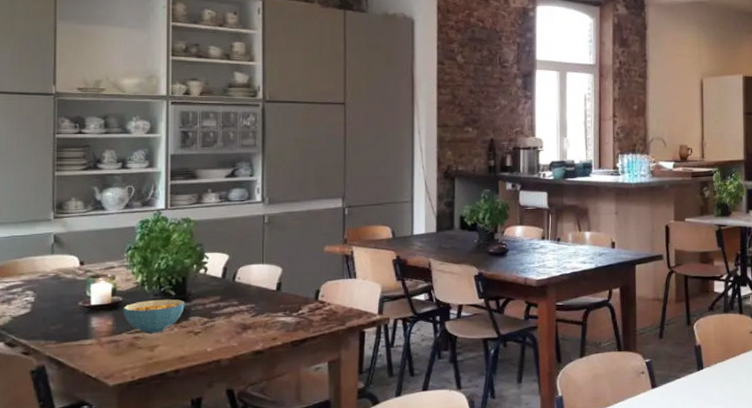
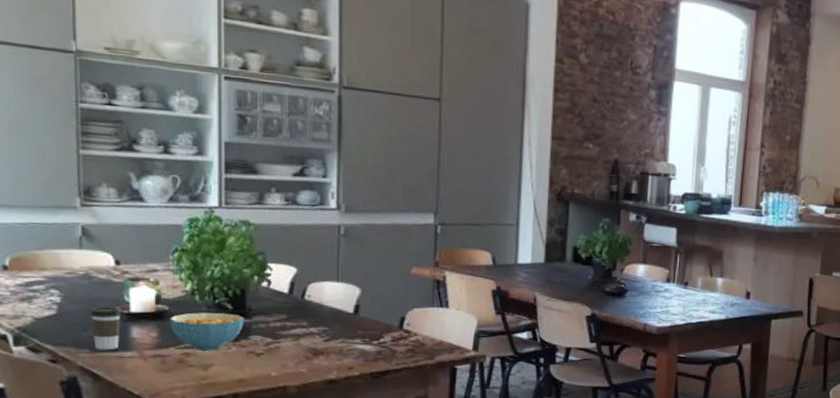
coffee cup: none [57,302,84,340] -> present [90,306,122,350]

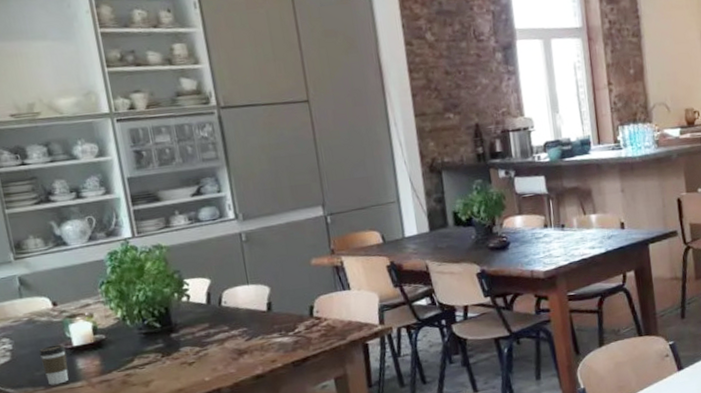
cereal bowl: present [169,312,244,351] -> none [108,331,173,370]

